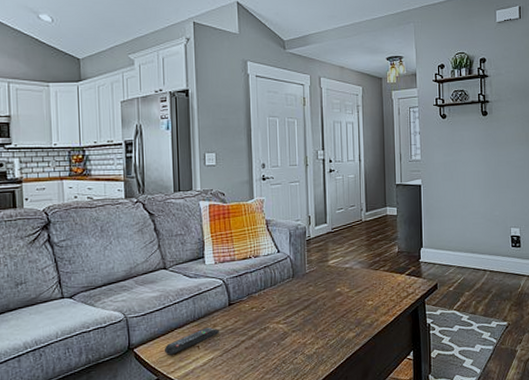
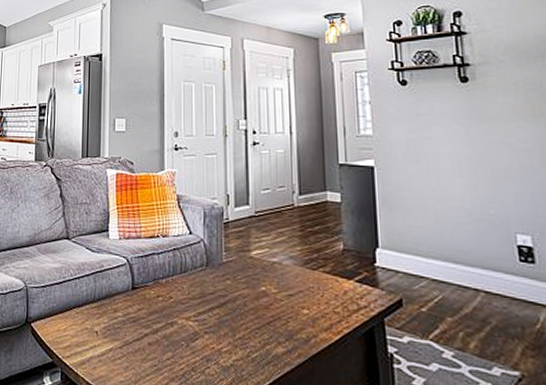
remote control: present [164,327,220,355] -> none [61,310,121,337]

